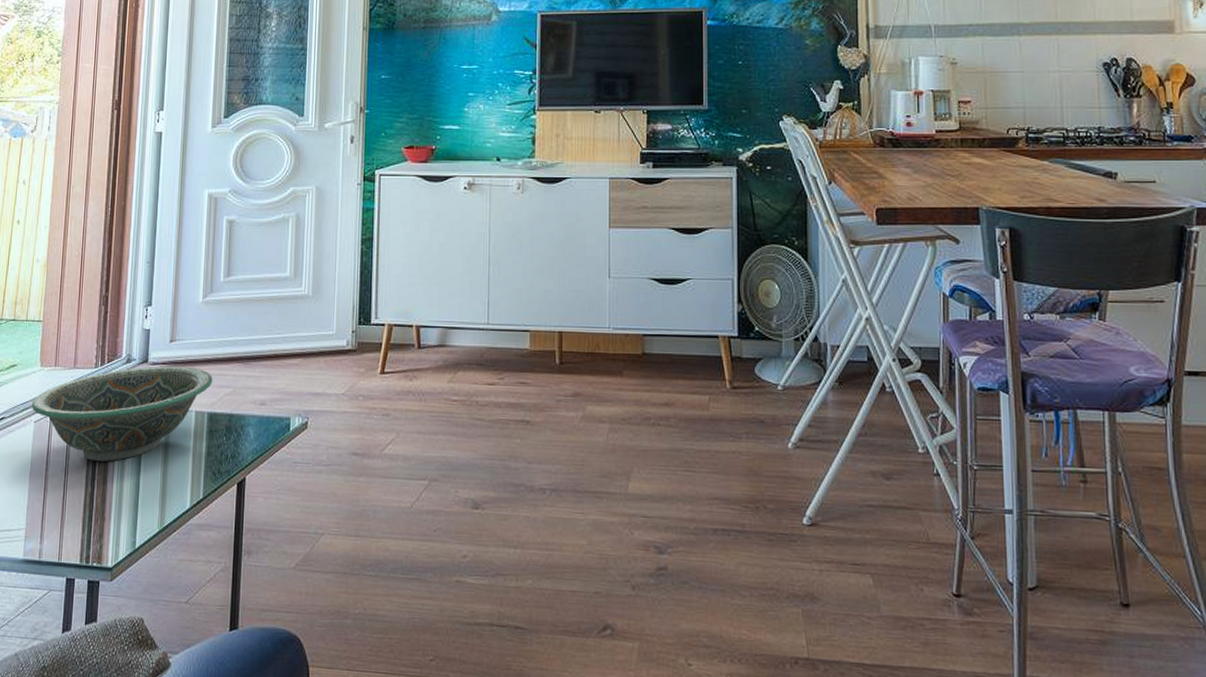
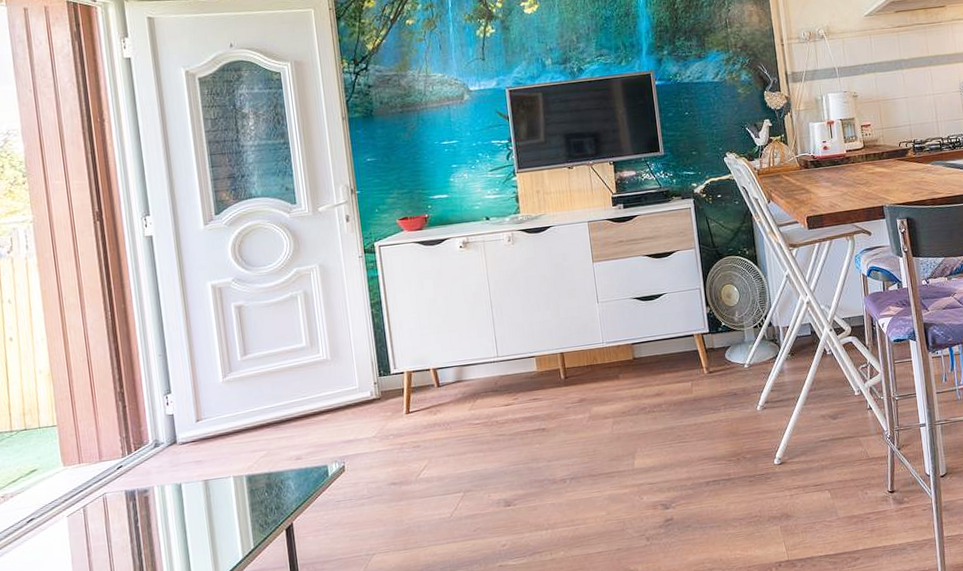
decorative bowl: present [32,366,213,462] -> none [61,439,246,539]

